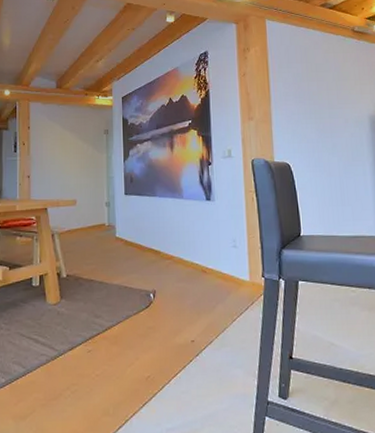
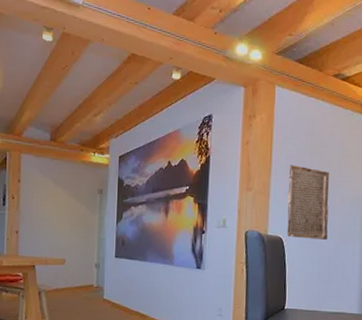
stone plaque: none [288,92,336,163] -> present [287,165,330,240]

